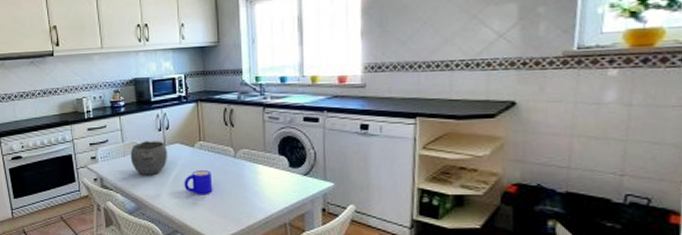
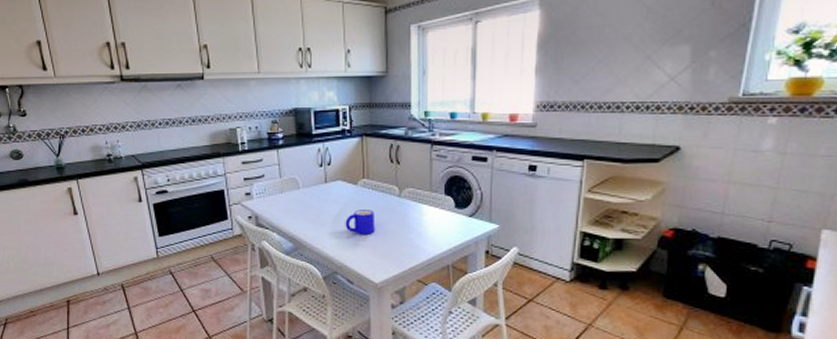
bowl: present [130,141,168,176] -> none [288,177,329,215]

